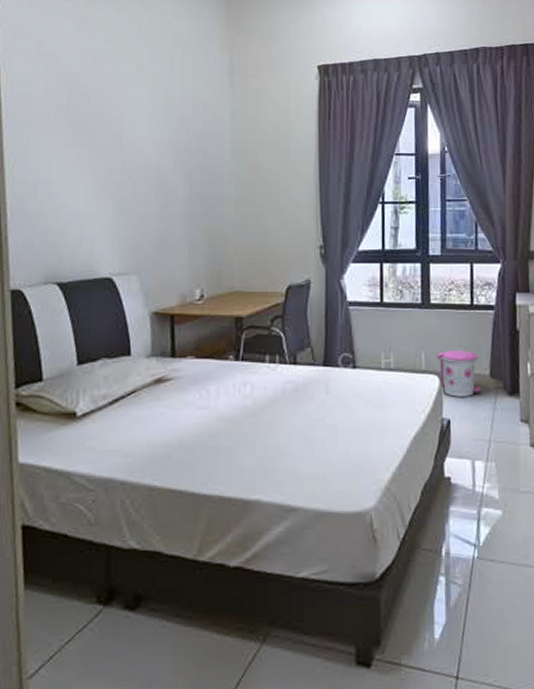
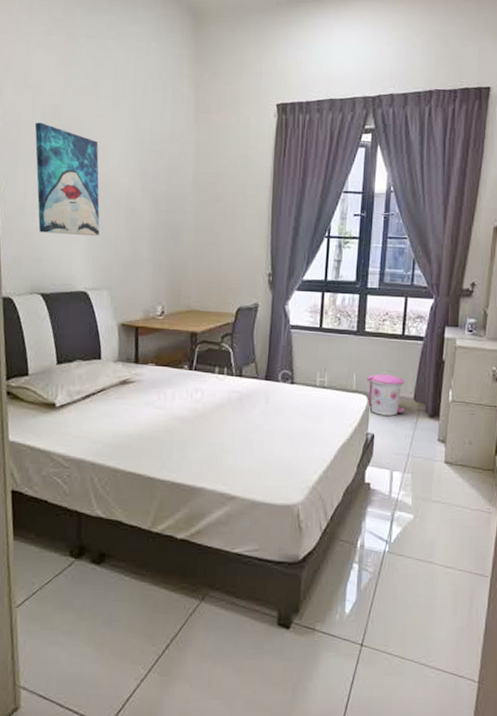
wall art: none [48,92,126,215] -> present [34,122,100,237]

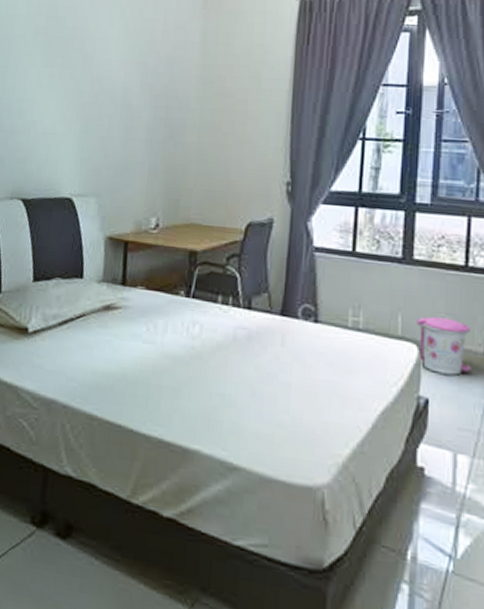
wall art: present [34,122,100,237] -> none [25,14,95,136]

